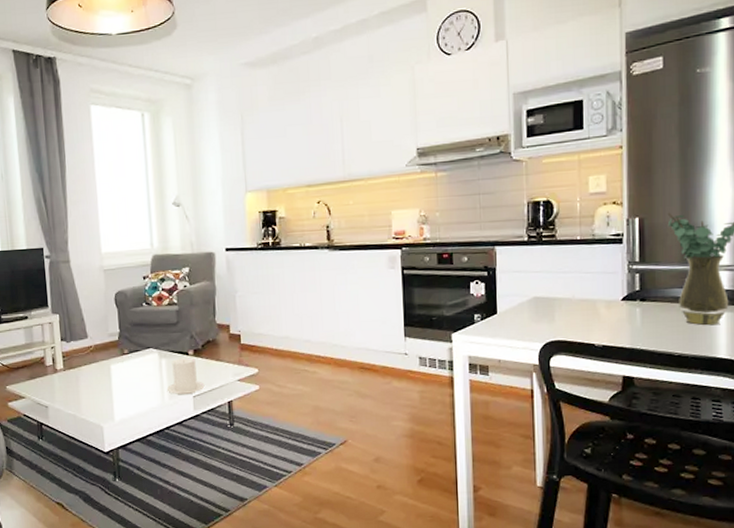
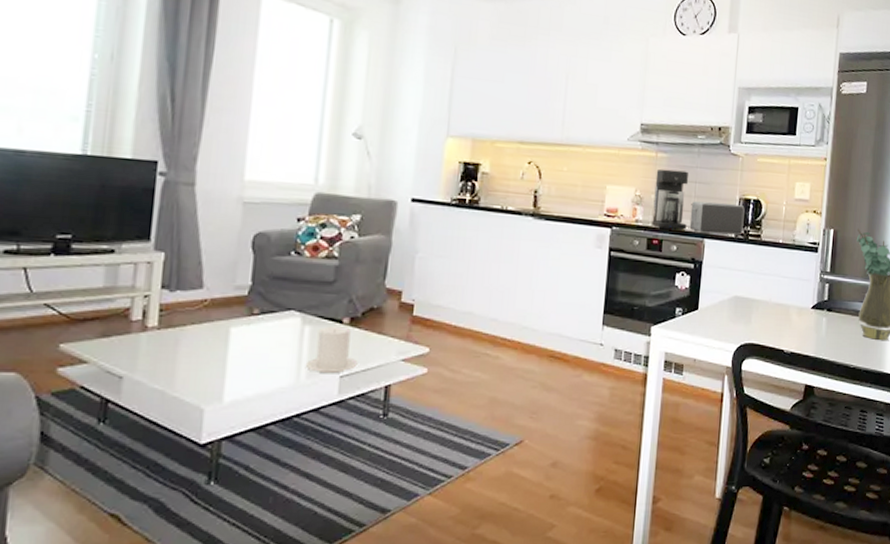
coffee maker: none [438,185,475,243] -> present [652,168,690,230]
toaster: none [477,208,535,242] -> present [689,201,745,237]

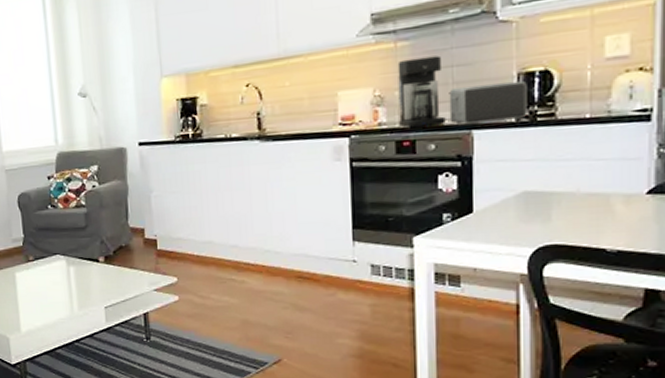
candle: present [305,326,358,374] -> none [75,265,118,306]

